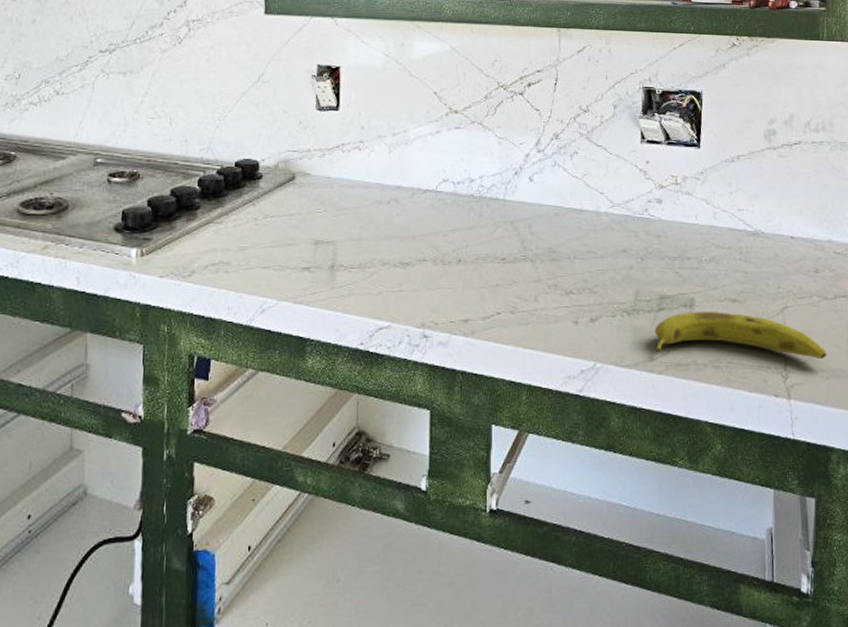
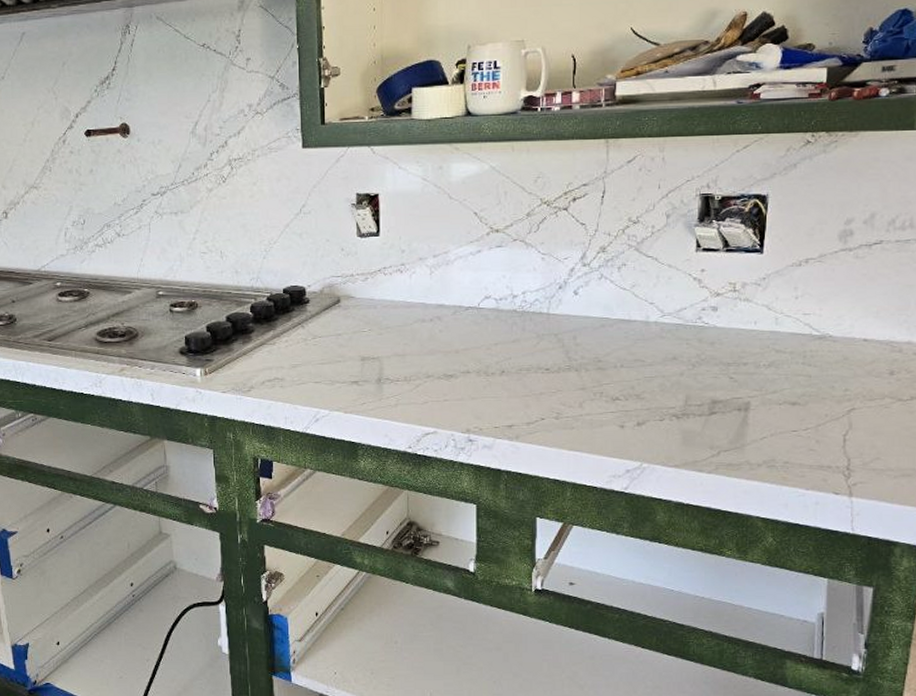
fruit: present [654,312,827,360] -> none [705,415,897,459]

